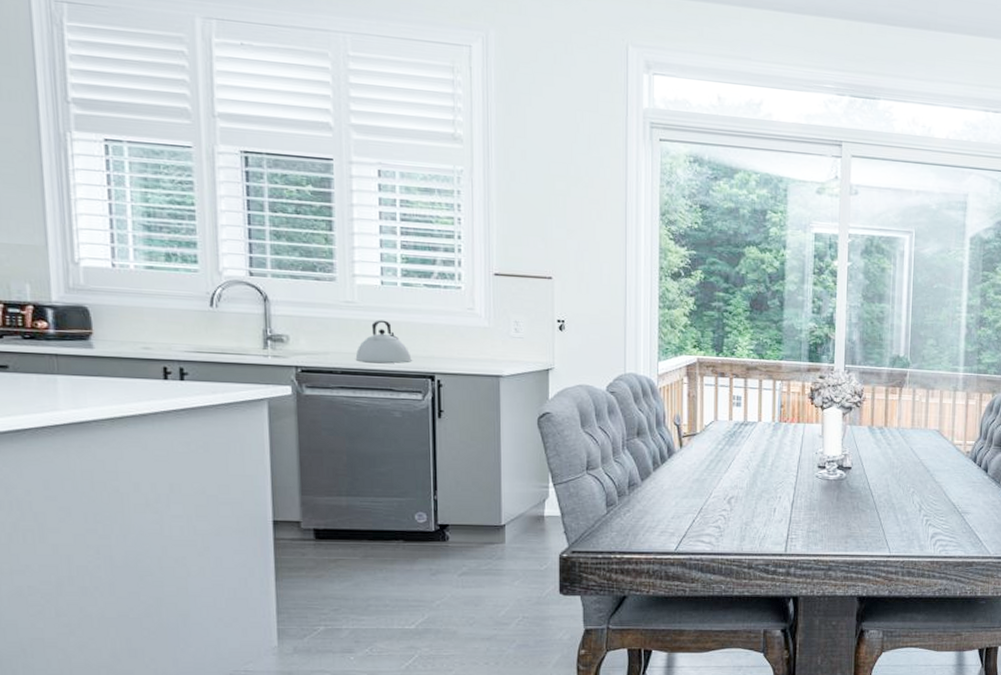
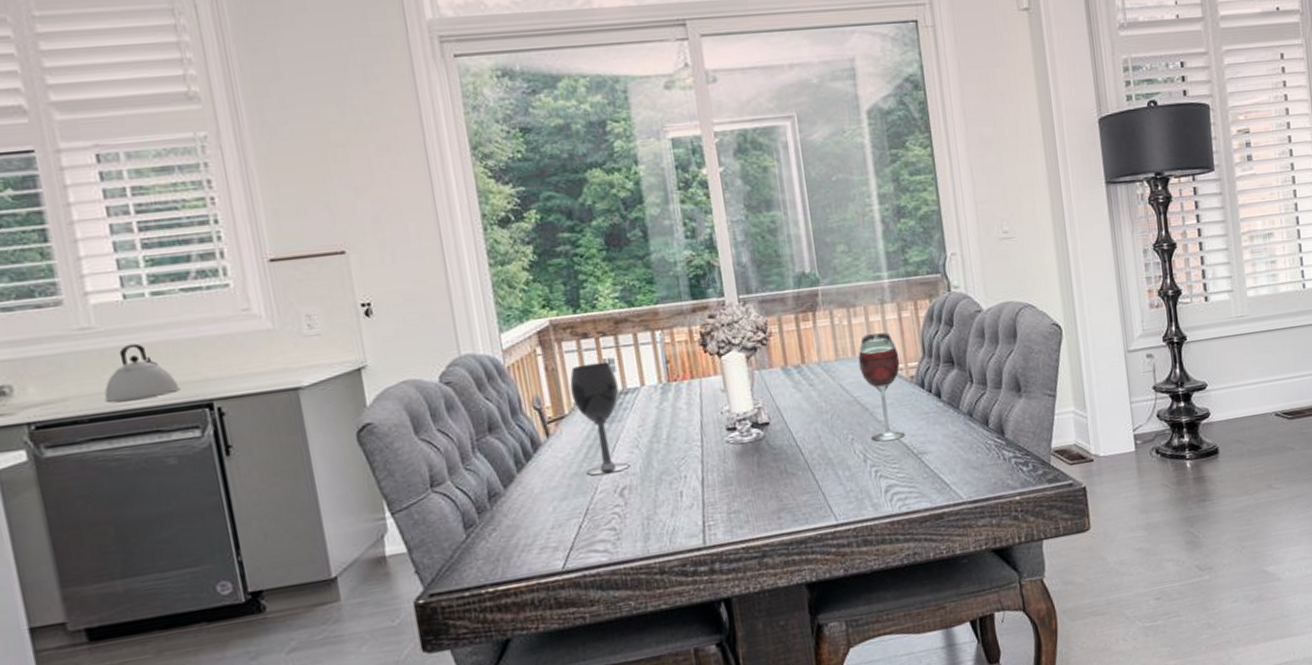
wine glass: none [705,397,741,485] -> present [570,362,630,476]
wineglass: none [928,413,961,499] -> present [858,332,905,442]

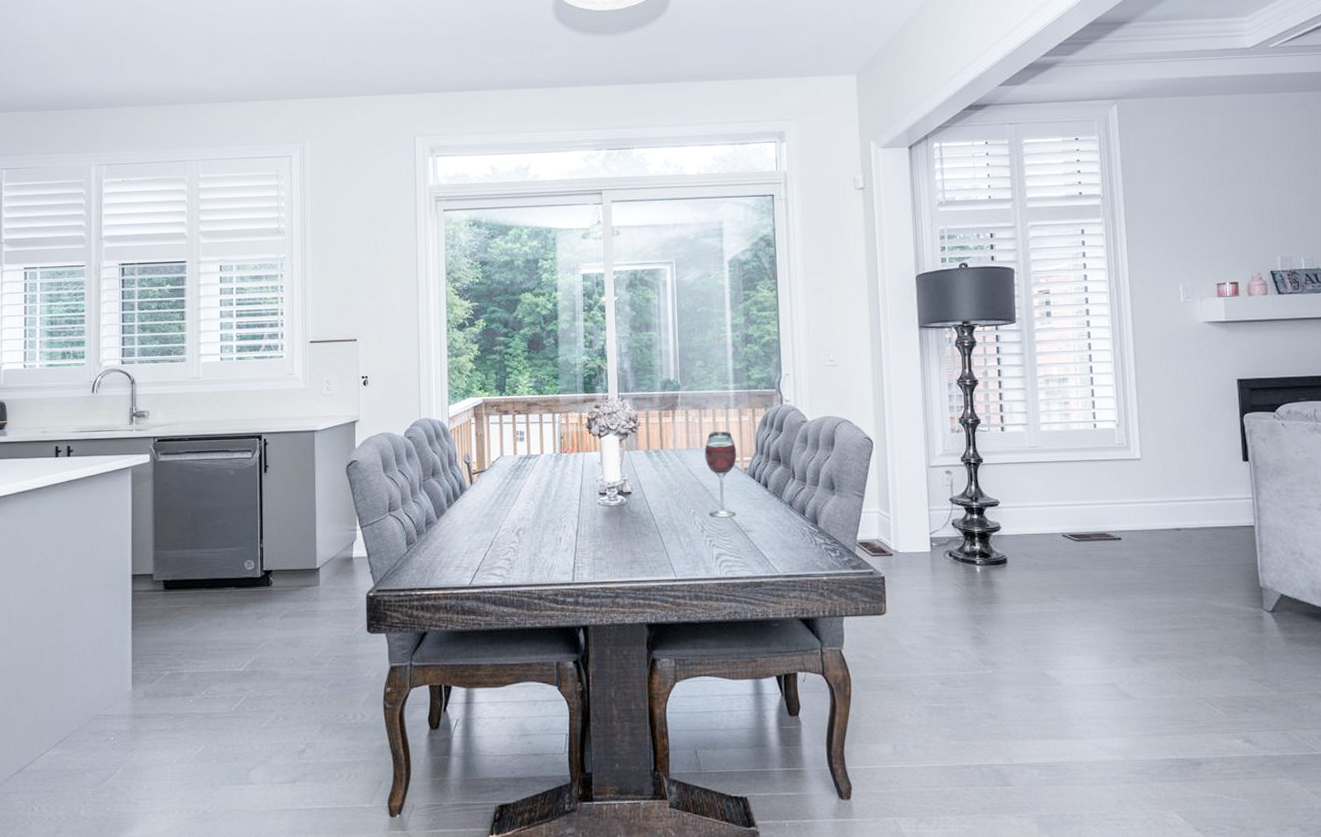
kettle: present [104,343,180,403] -> none [199,391,244,429]
wine glass: present [570,362,630,476] -> none [491,433,526,518]

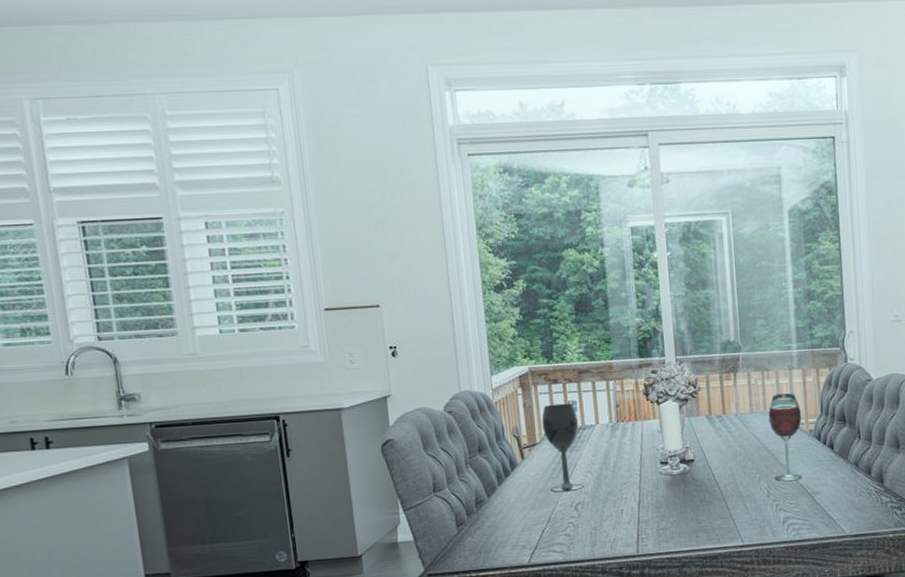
wine glass: none [491,433,526,518] -> present [542,403,584,493]

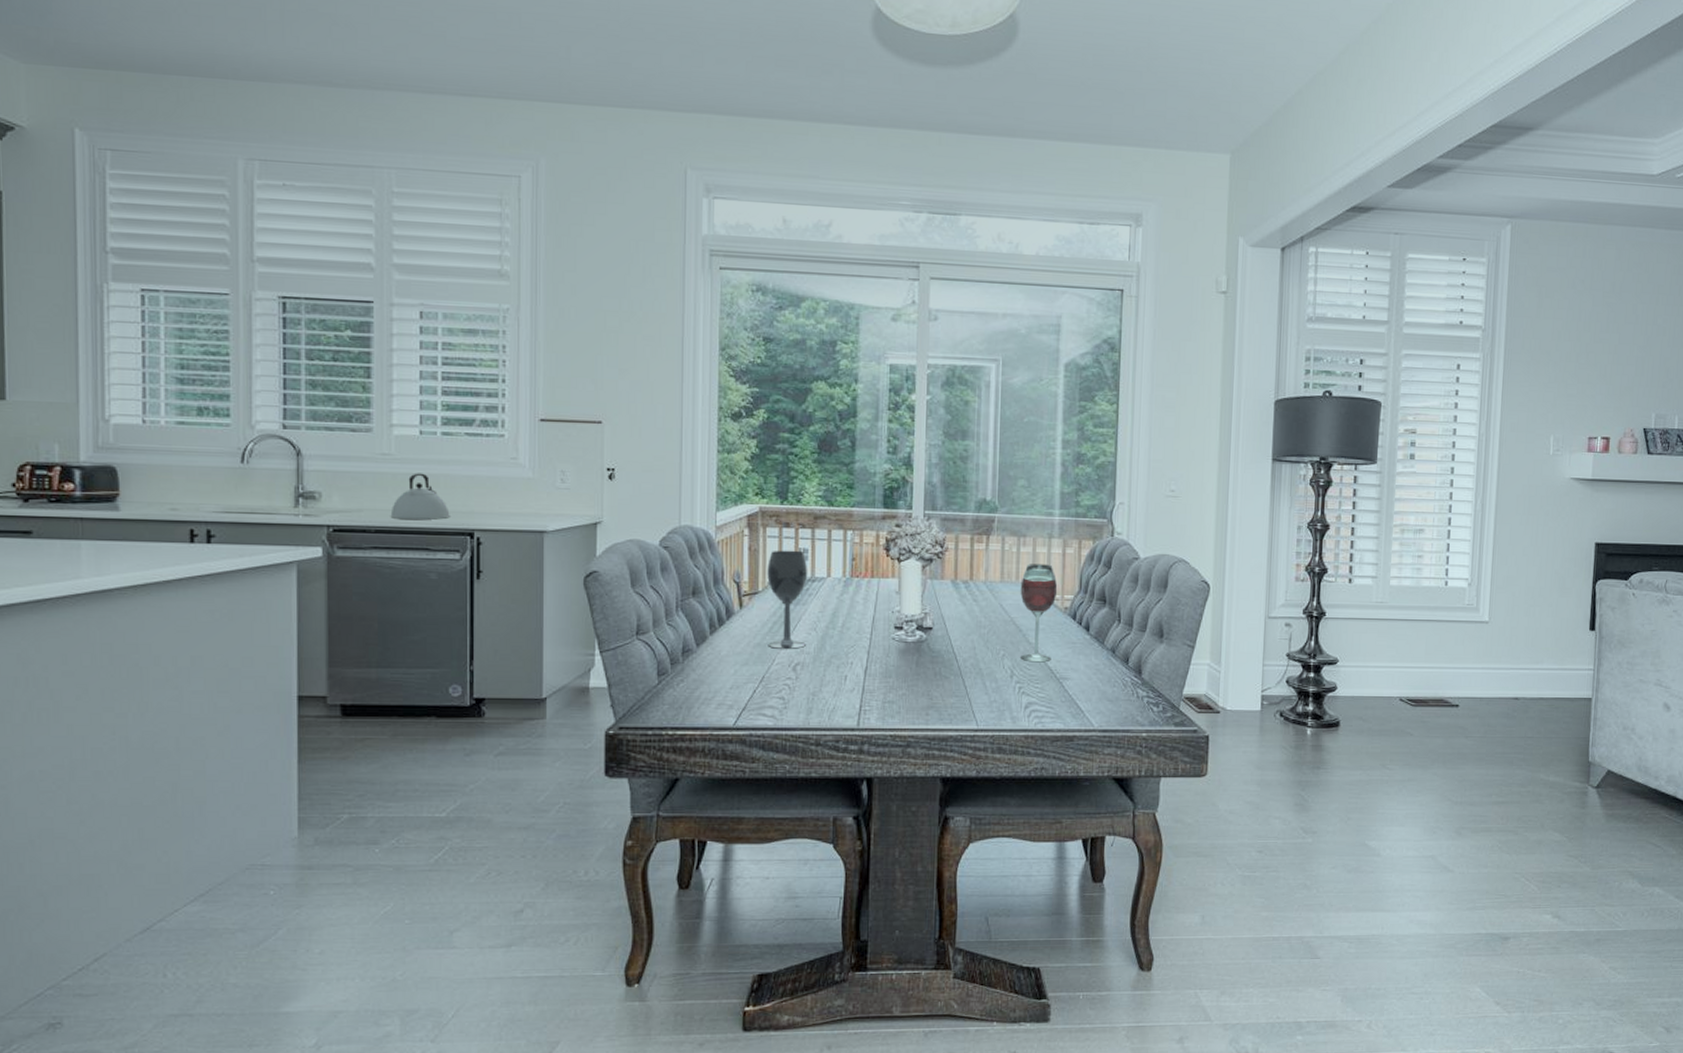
kettle: none [203,367,256,412] -> present [390,473,450,521]

